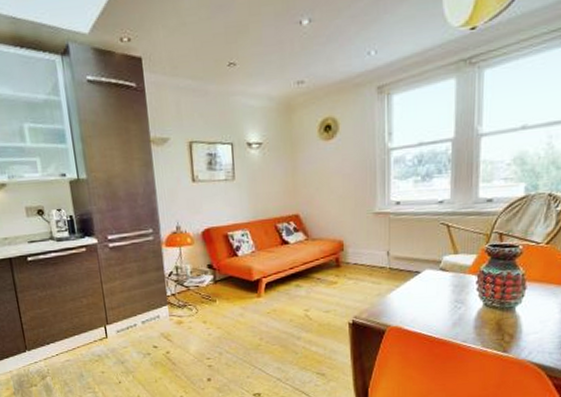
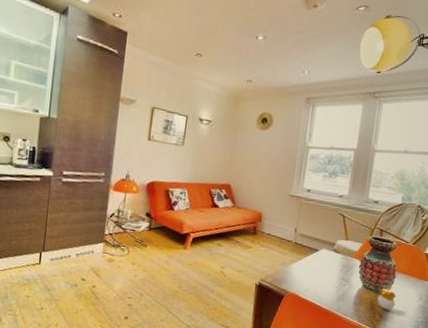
candle: none [505,302,530,329] -> present [377,288,396,310]

